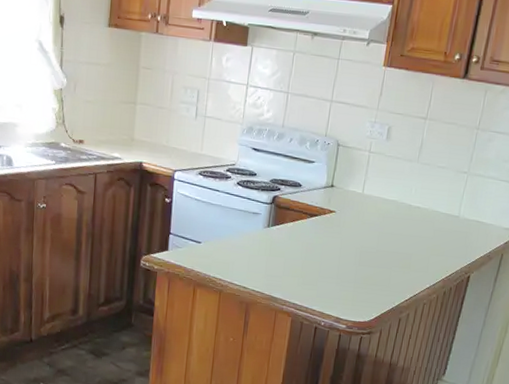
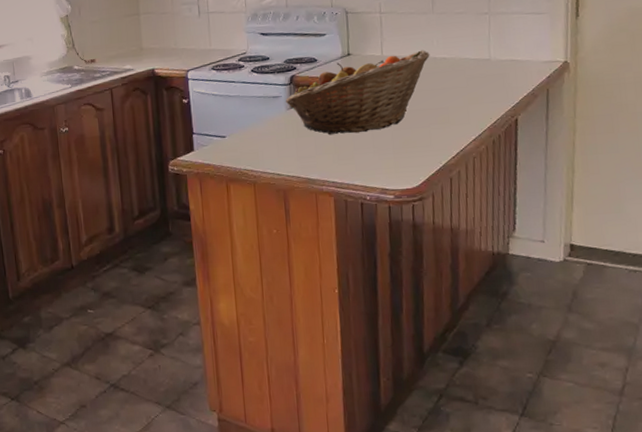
fruit basket: none [264,192,407,263] -> present [286,50,430,134]

